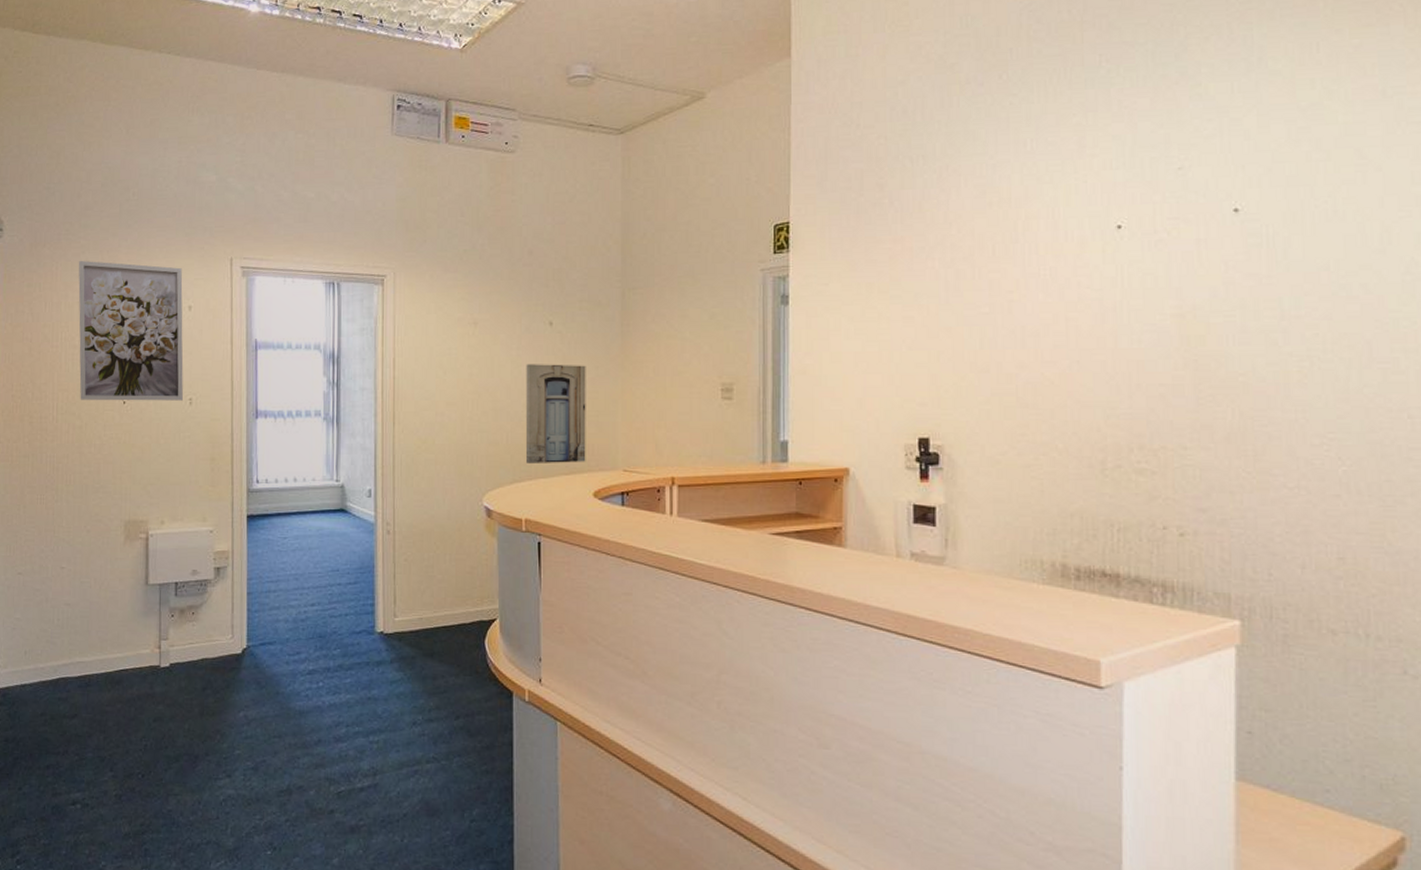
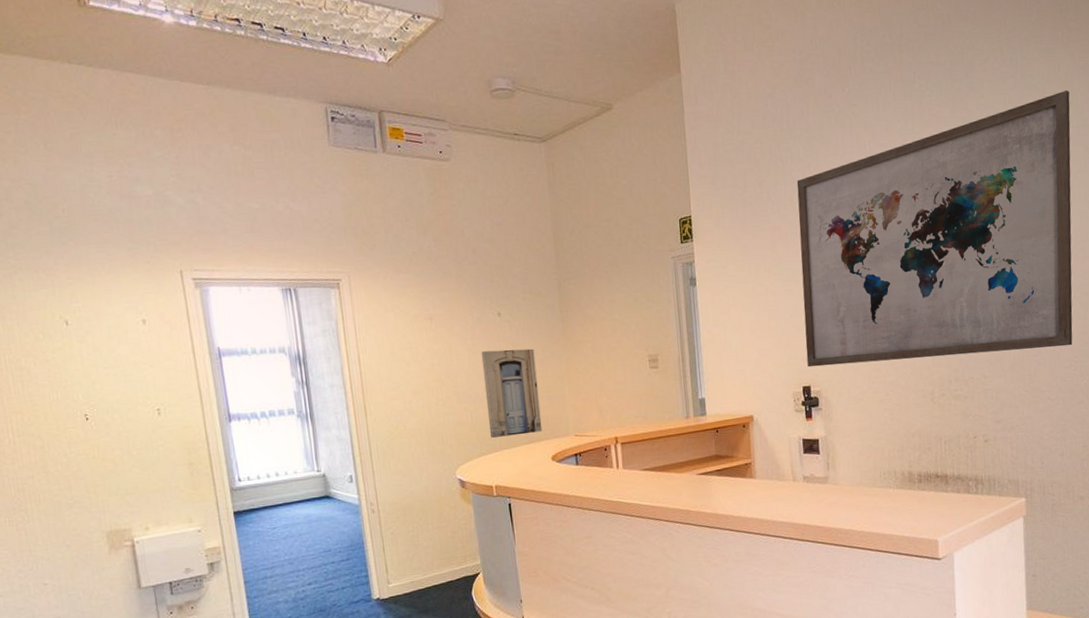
wall art: present [78,260,184,401] -> none [12,280,150,421]
wall art: none [926,76,1334,417] -> present [796,90,1073,368]

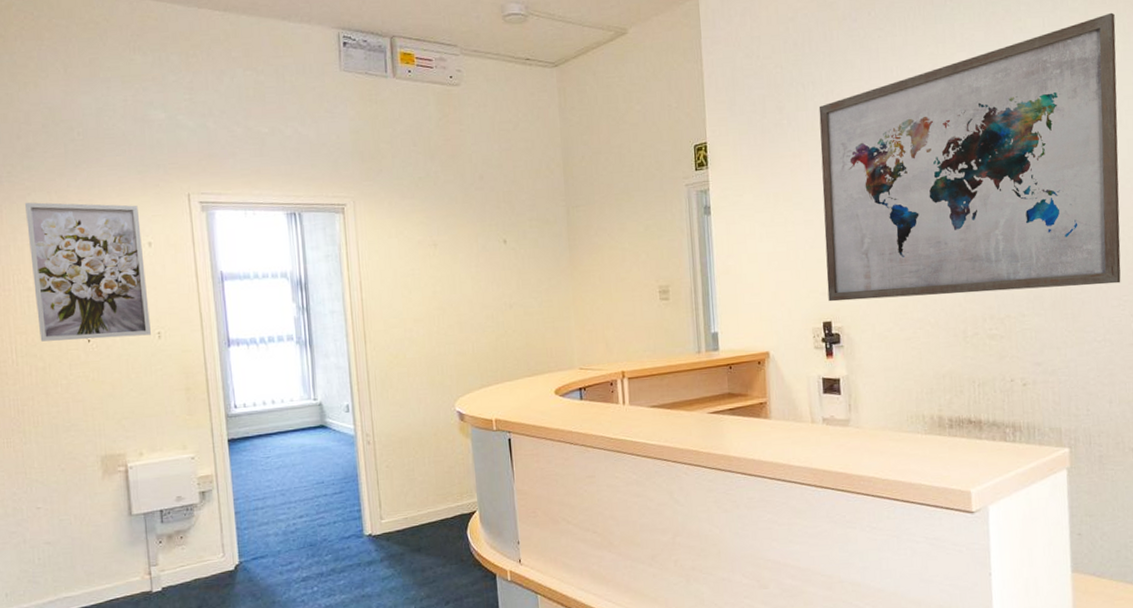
wall art: none [12,280,150,421] -> present [25,202,151,342]
wall art: present [481,348,543,438] -> none [485,277,546,369]

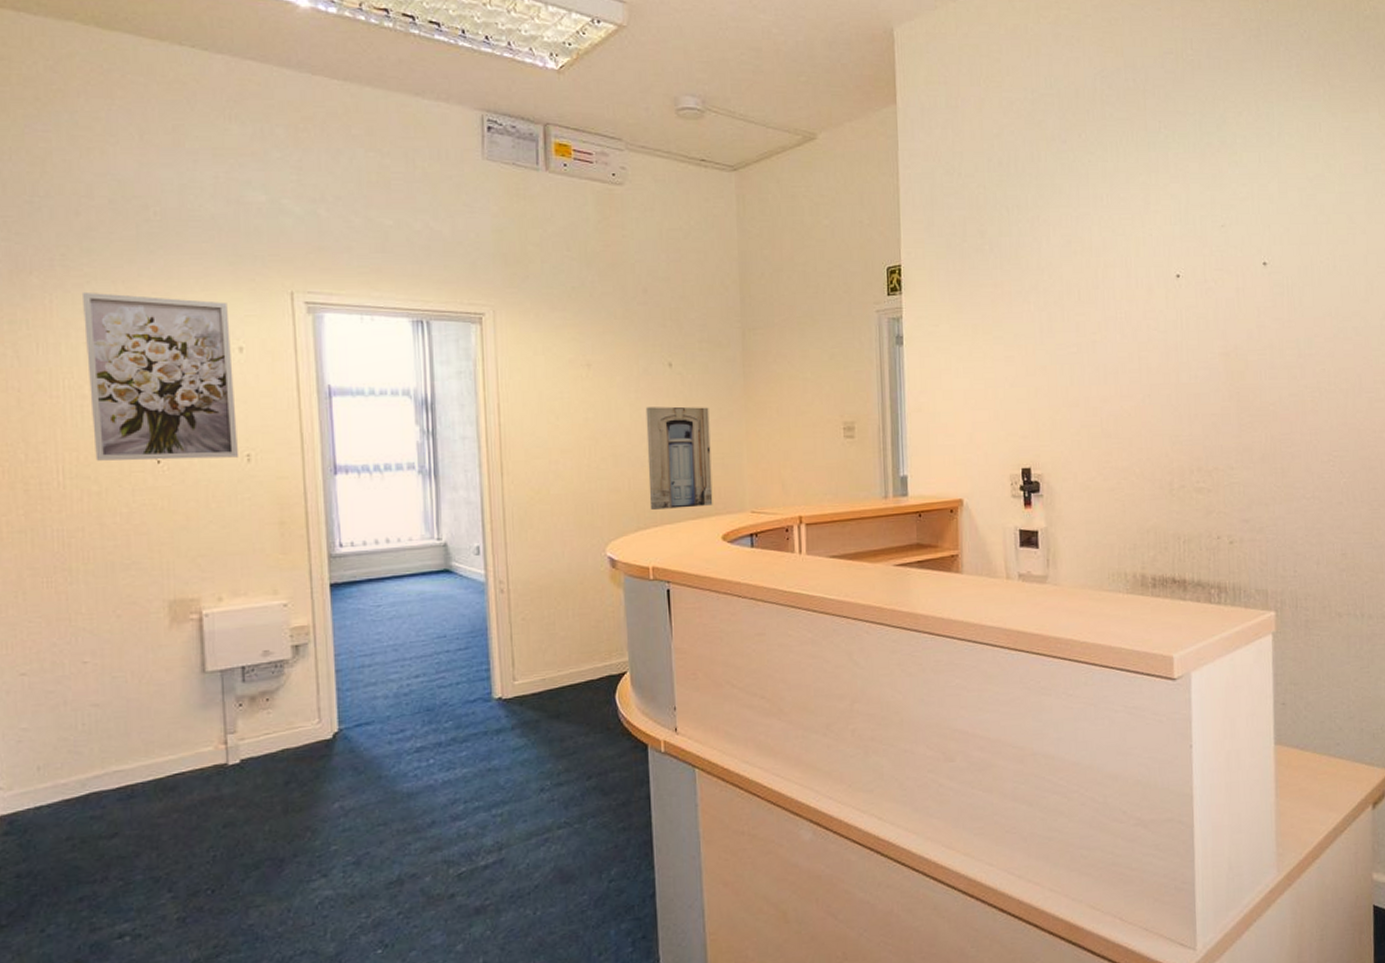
wall art: none [485,277,546,369] -> present [645,406,713,510]
wall art: present [818,12,1121,302] -> none [1023,152,1332,447]

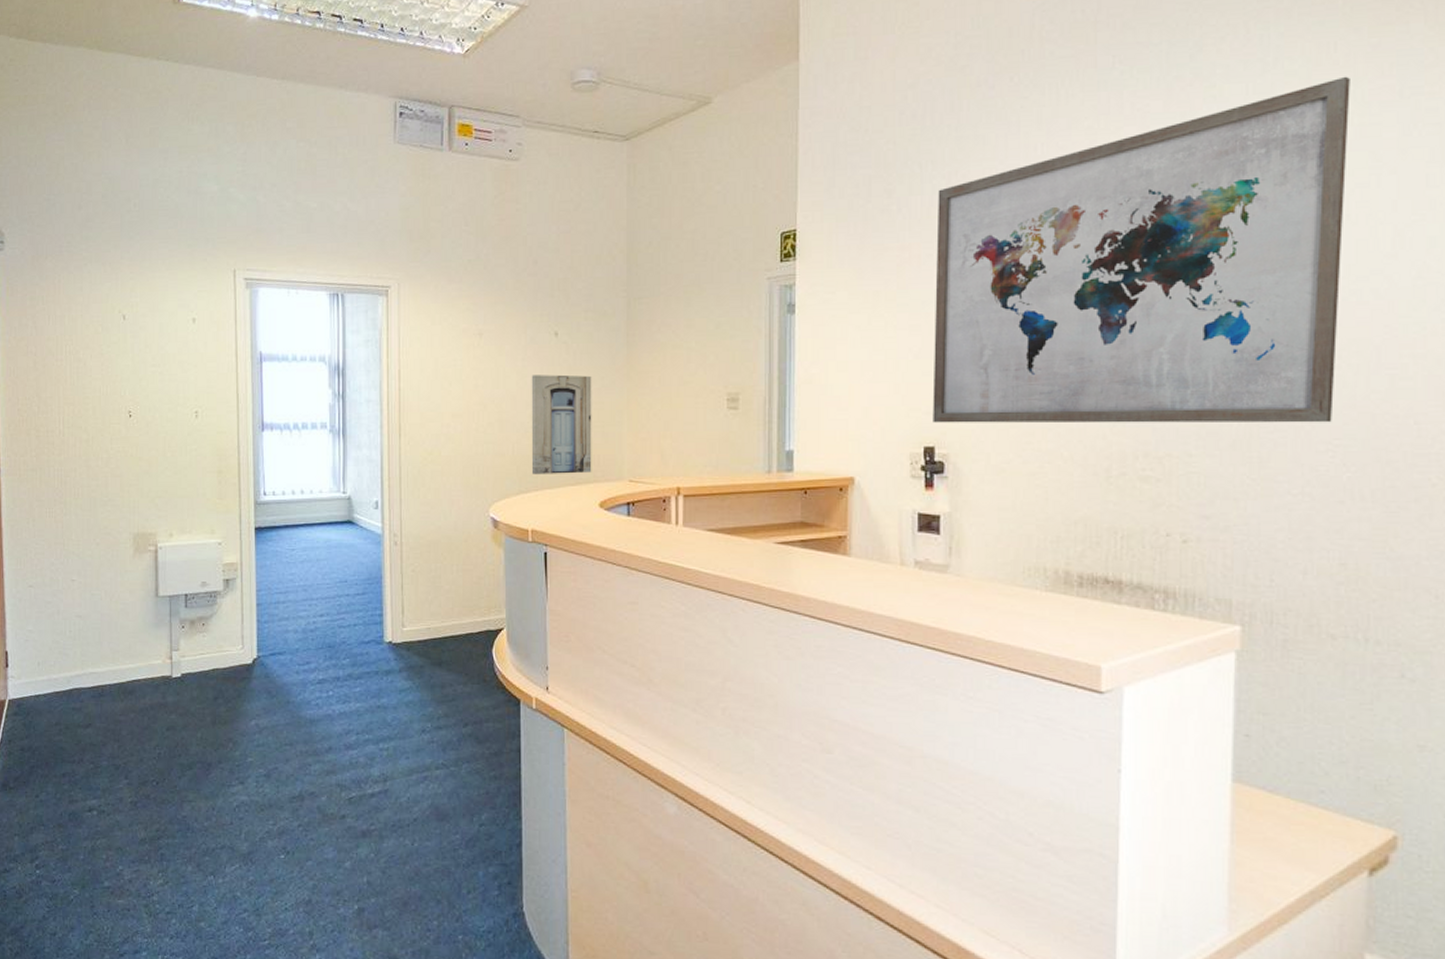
wall art: present [83,291,238,461] -> none [81,272,189,414]
wall art: none [1023,152,1332,447] -> present [932,76,1350,424]

